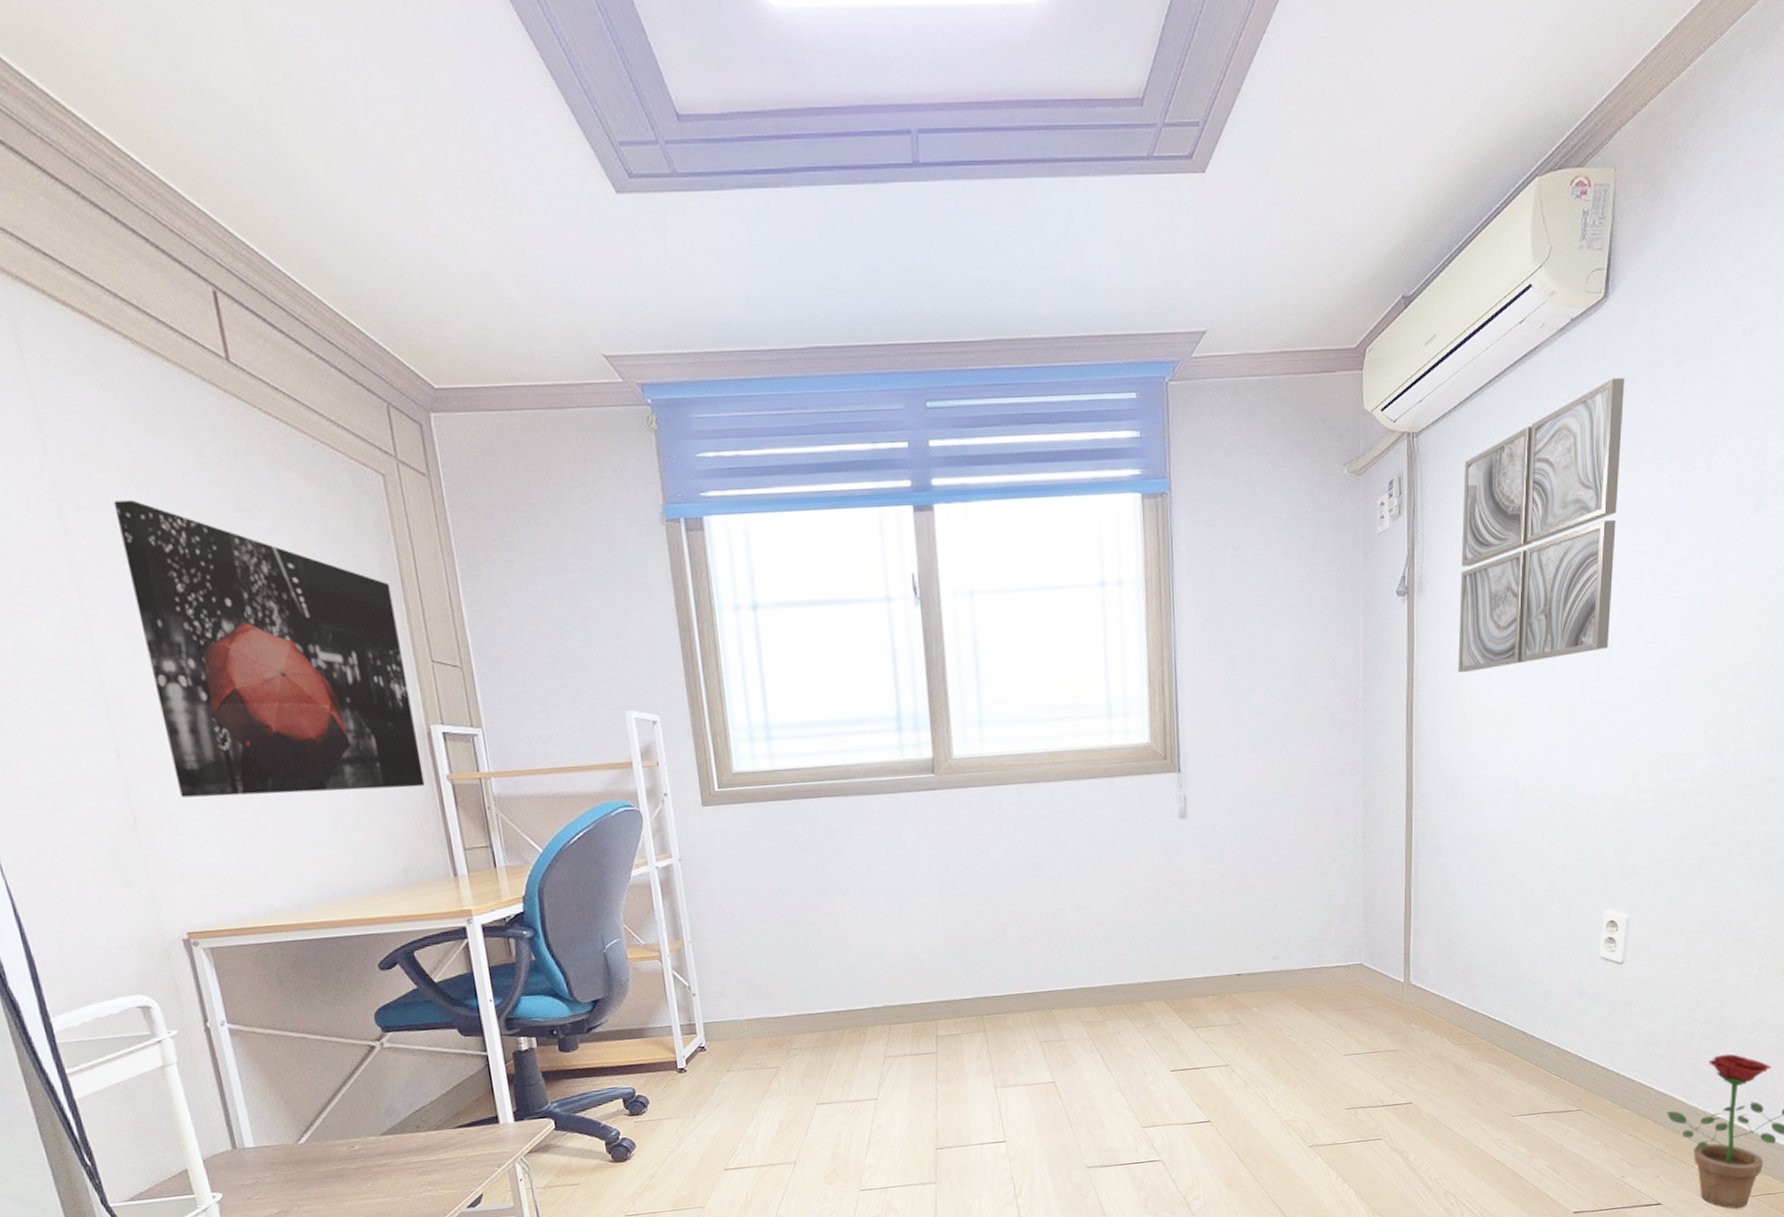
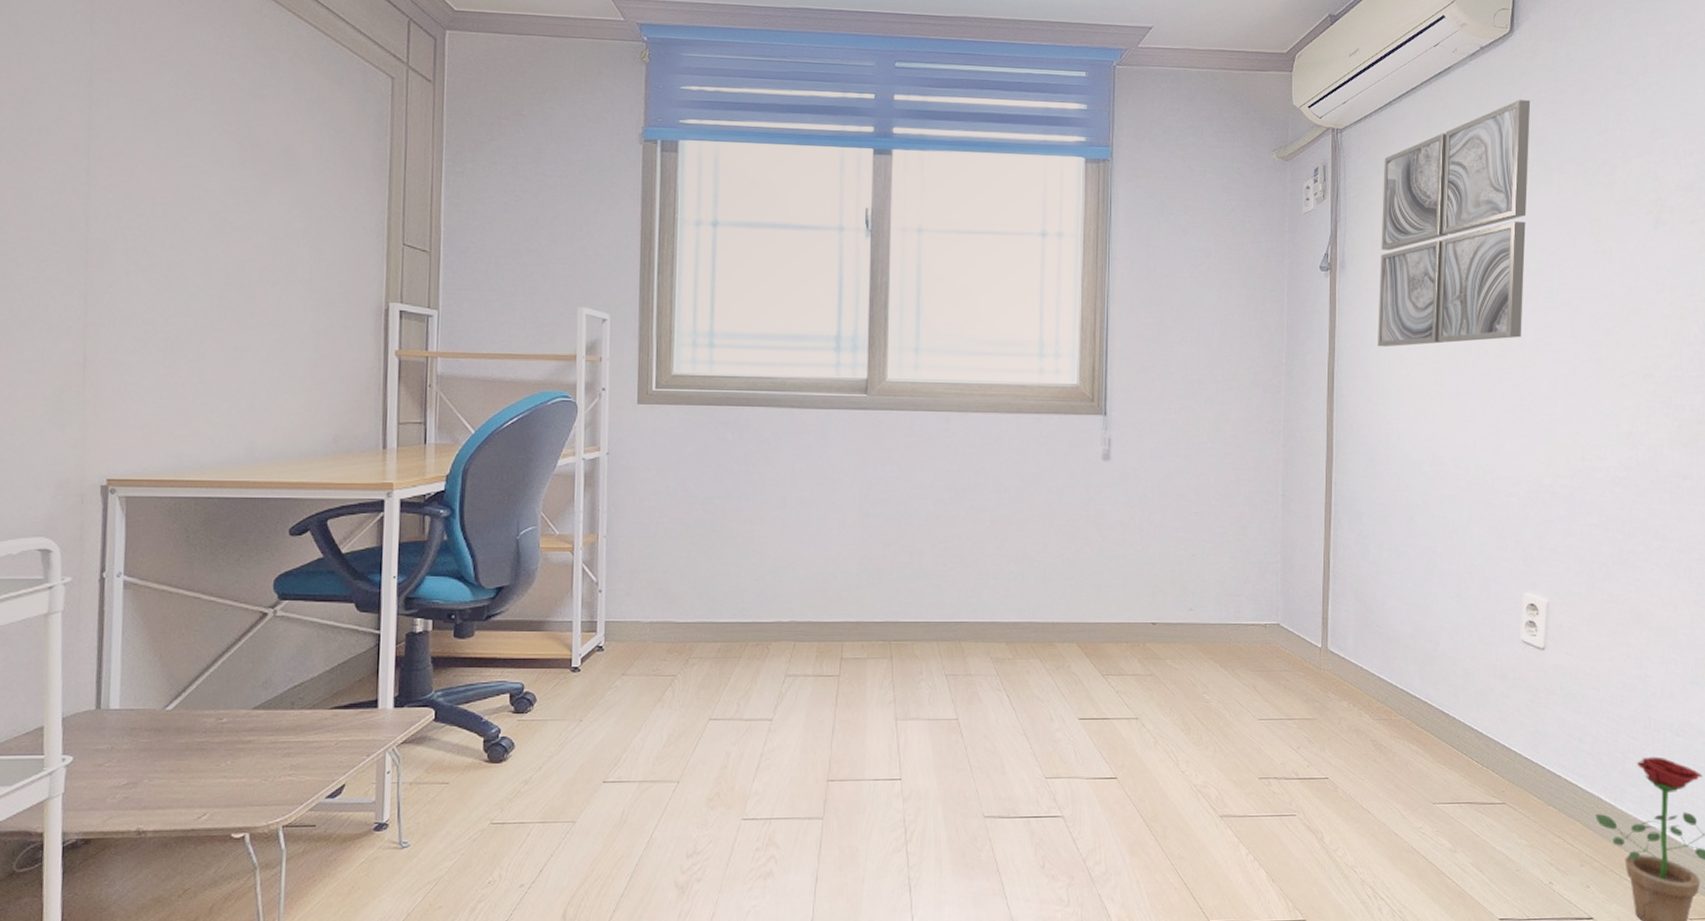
wall art: present [113,500,425,798] -> none [135,77,378,359]

